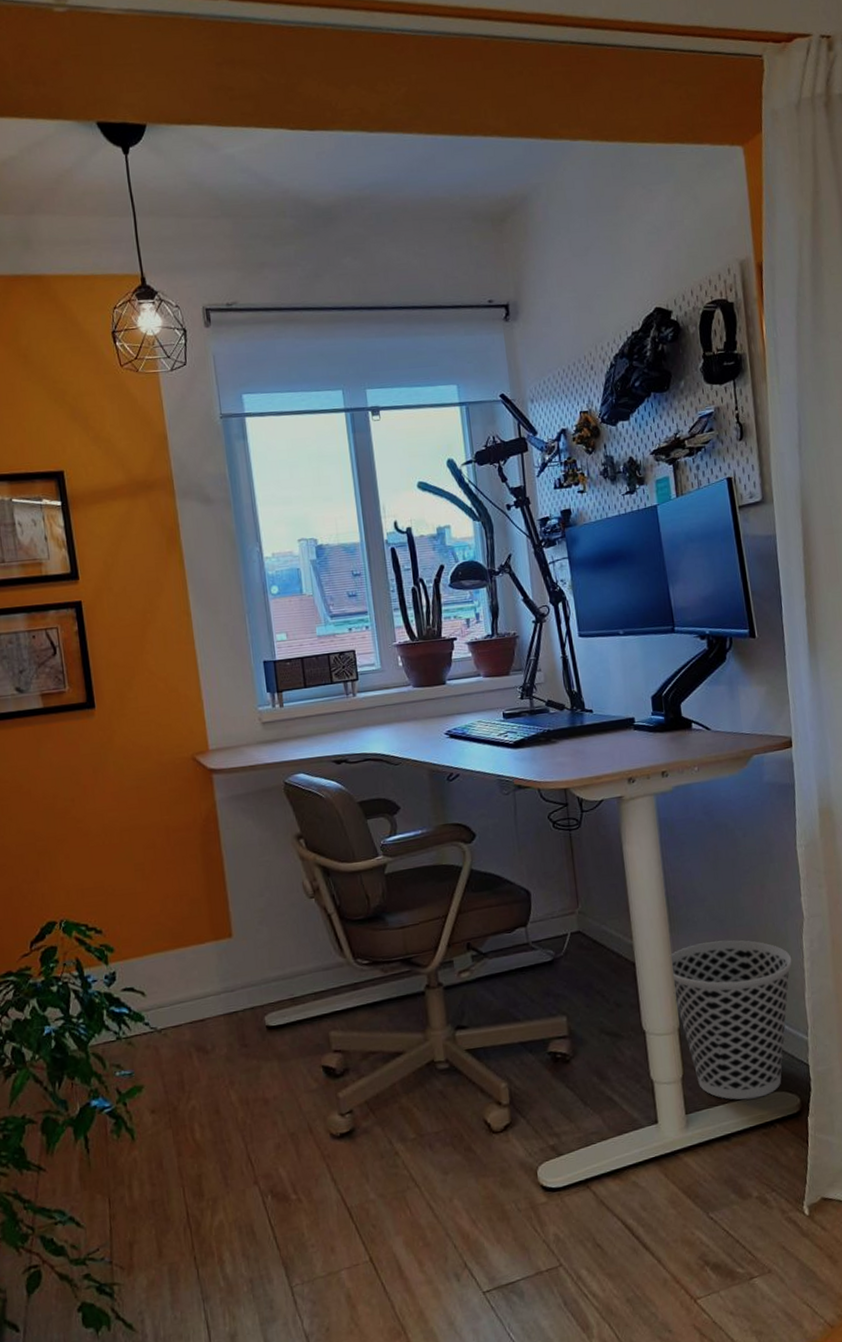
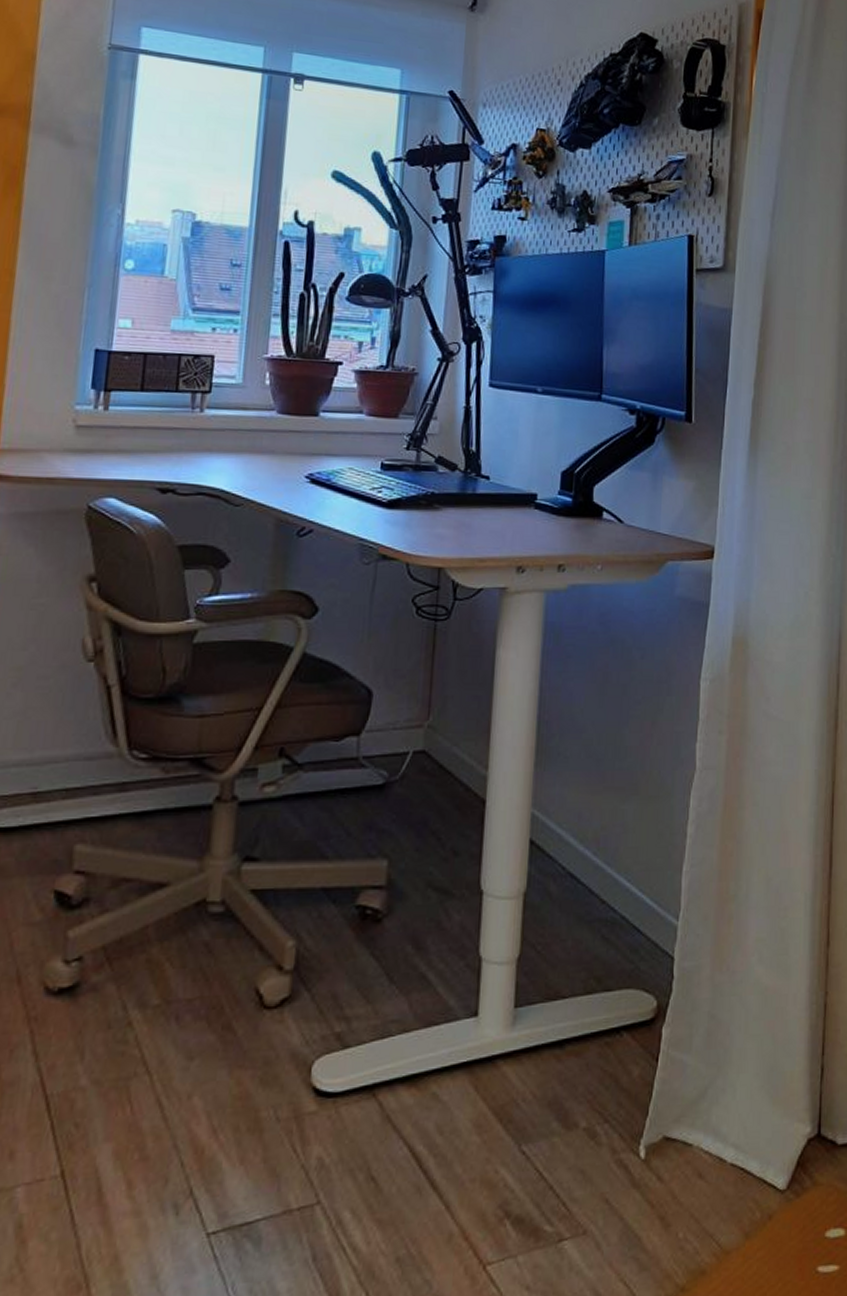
wastebasket: present [669,940,793,1100] -> none [526,785,674,996]

